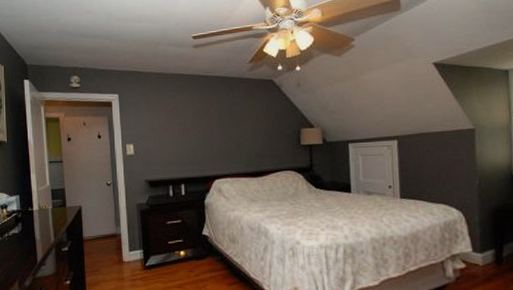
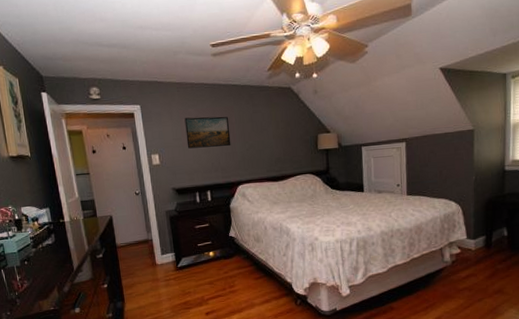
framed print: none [162,107,209,140] -> present [184,116,231,149]

